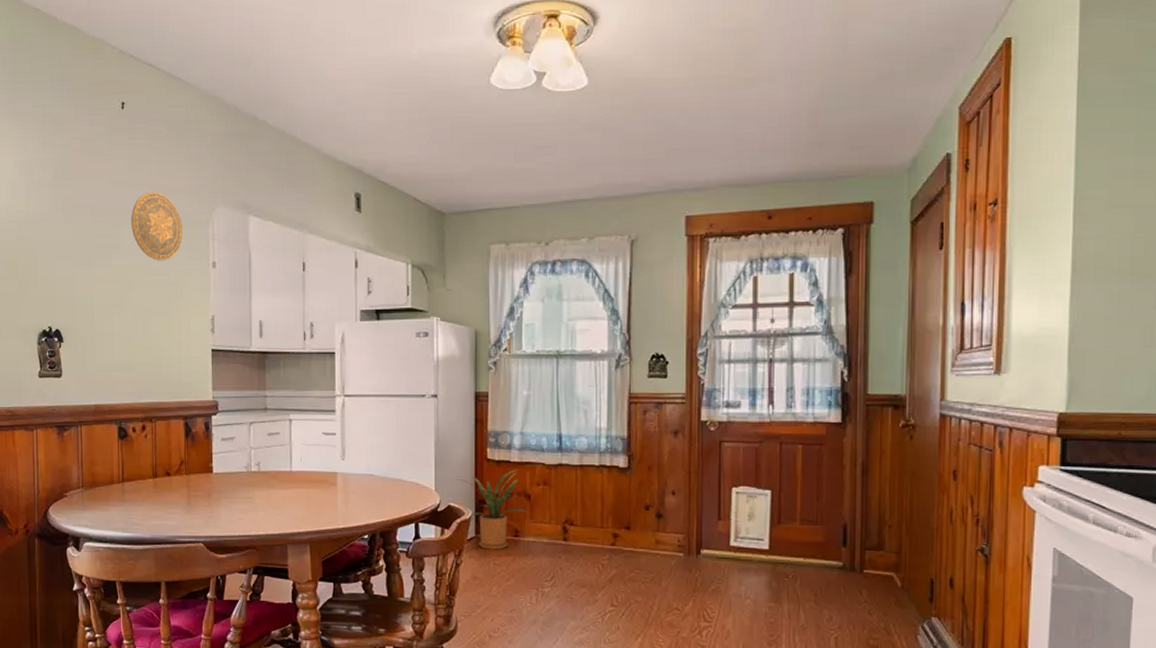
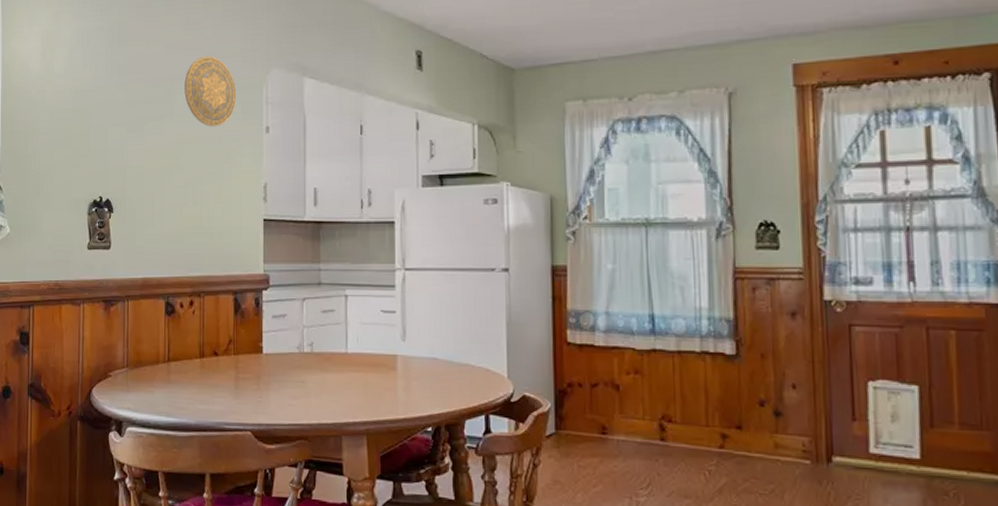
house plant: present [456,469,528,550] -> none [532,355,617,450]

